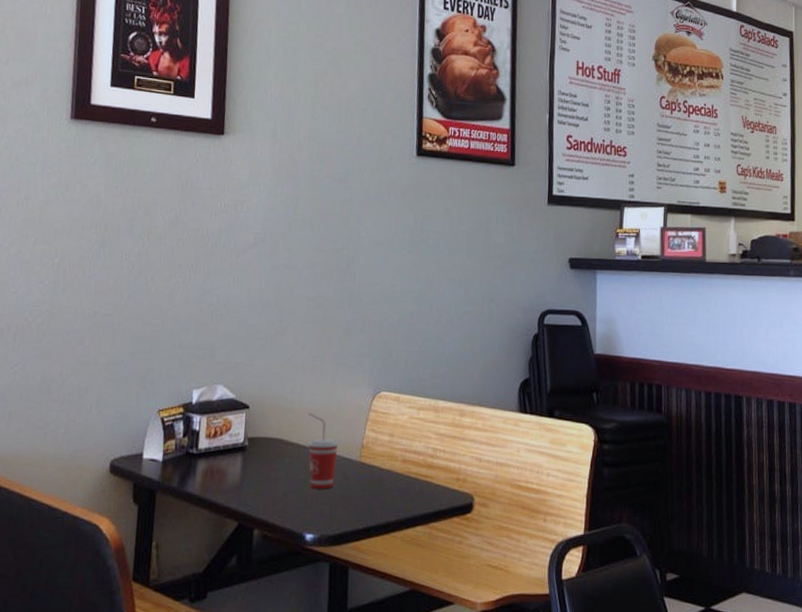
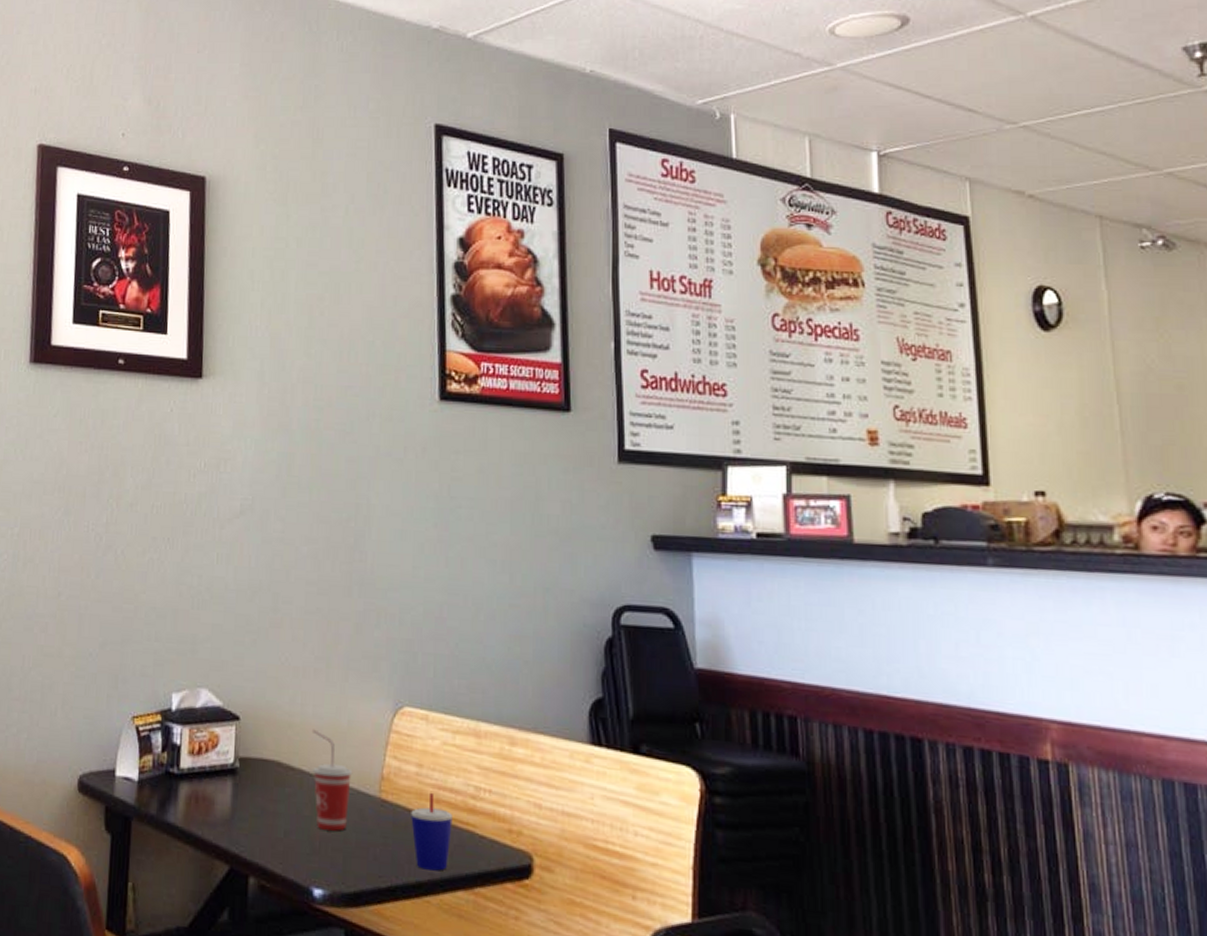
beverage cup: none [383,454,416,513] -> present [411,792,453,871]

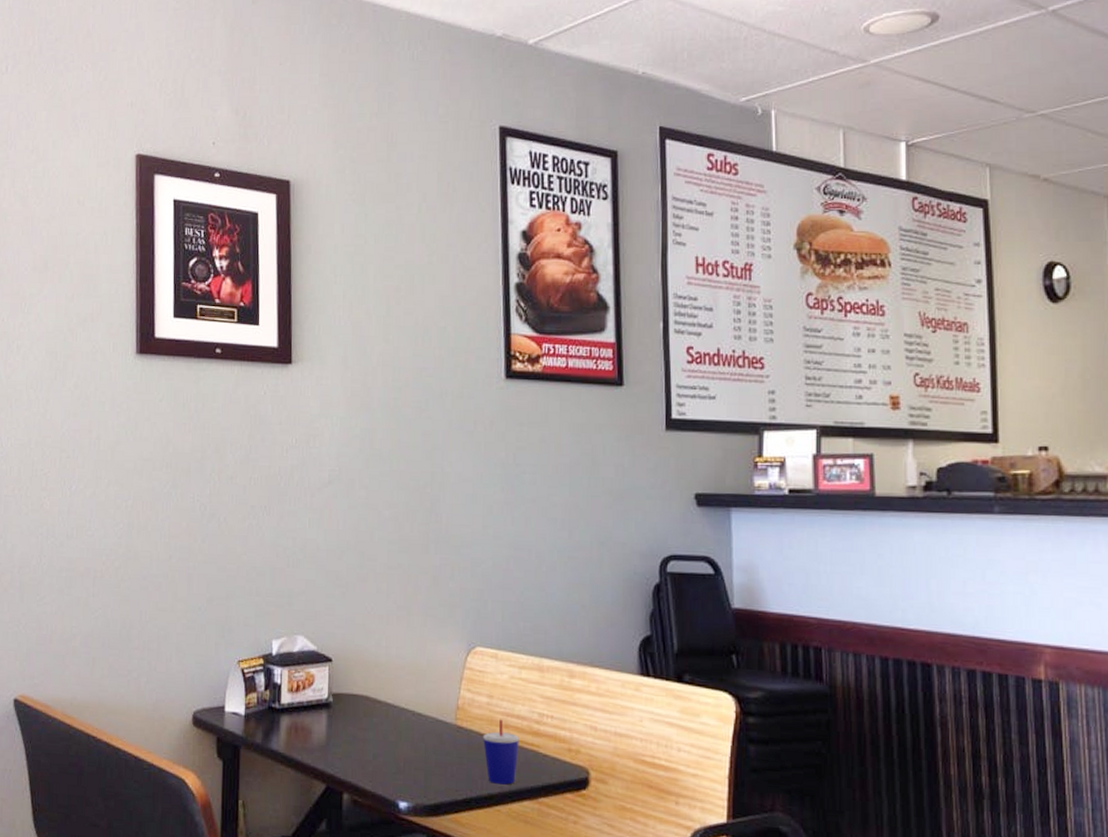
beverage cup: present [313,729,353,831] -> none [396,668,432,754]

